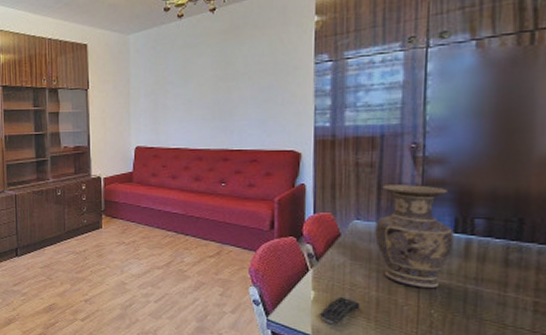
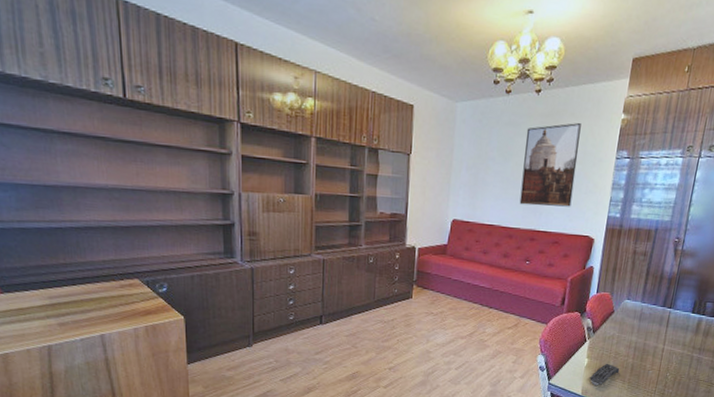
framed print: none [205,34,268,125] -> present [519,123,581,207]
vase: present [375,185,454,289] -> none [638,271,694,357]

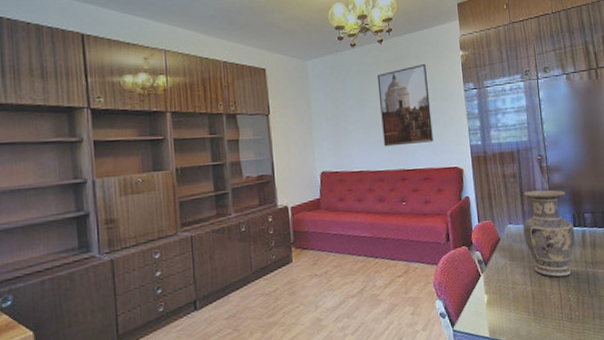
remote control: present [590,363,620,386] -> none [494,295,522,324]
vase: none [638,271,694,357] -> present [523,190,575,278]

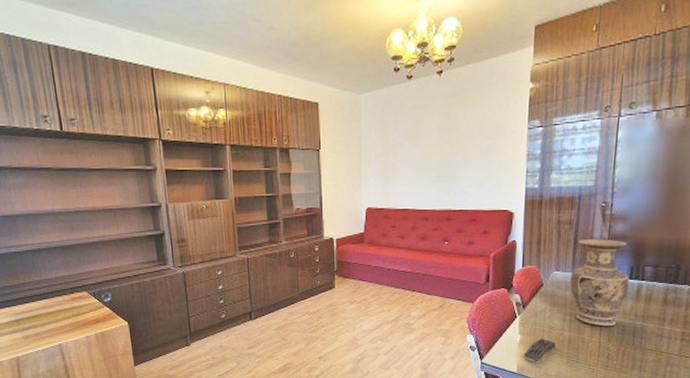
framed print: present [377,64,434,147] -> none [432,99,488,186]
remote control: none [494,295,522,324] -> present [524,338,556,362]

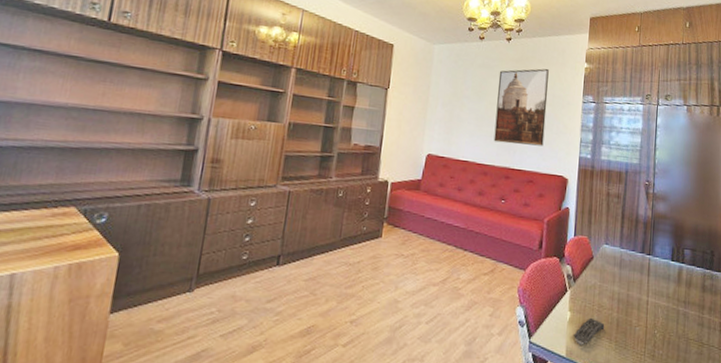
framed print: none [432,99,488,186] -> present [493,68,549,146]
vase: present [570,239,630,327] -> none [618,215,671,311]

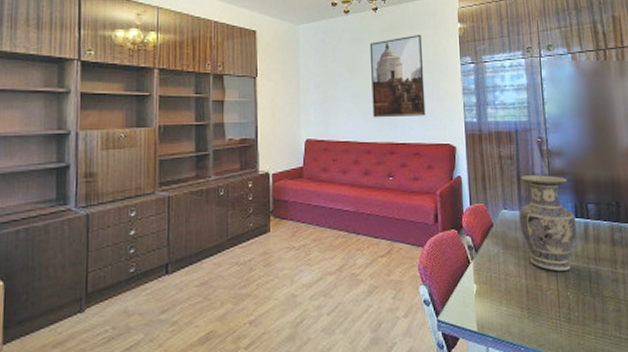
remote control: present [574,317,605,345] -> none [483,287,515,317]
vase: none [618,215,671,311] -> present [519,175,577,272]

